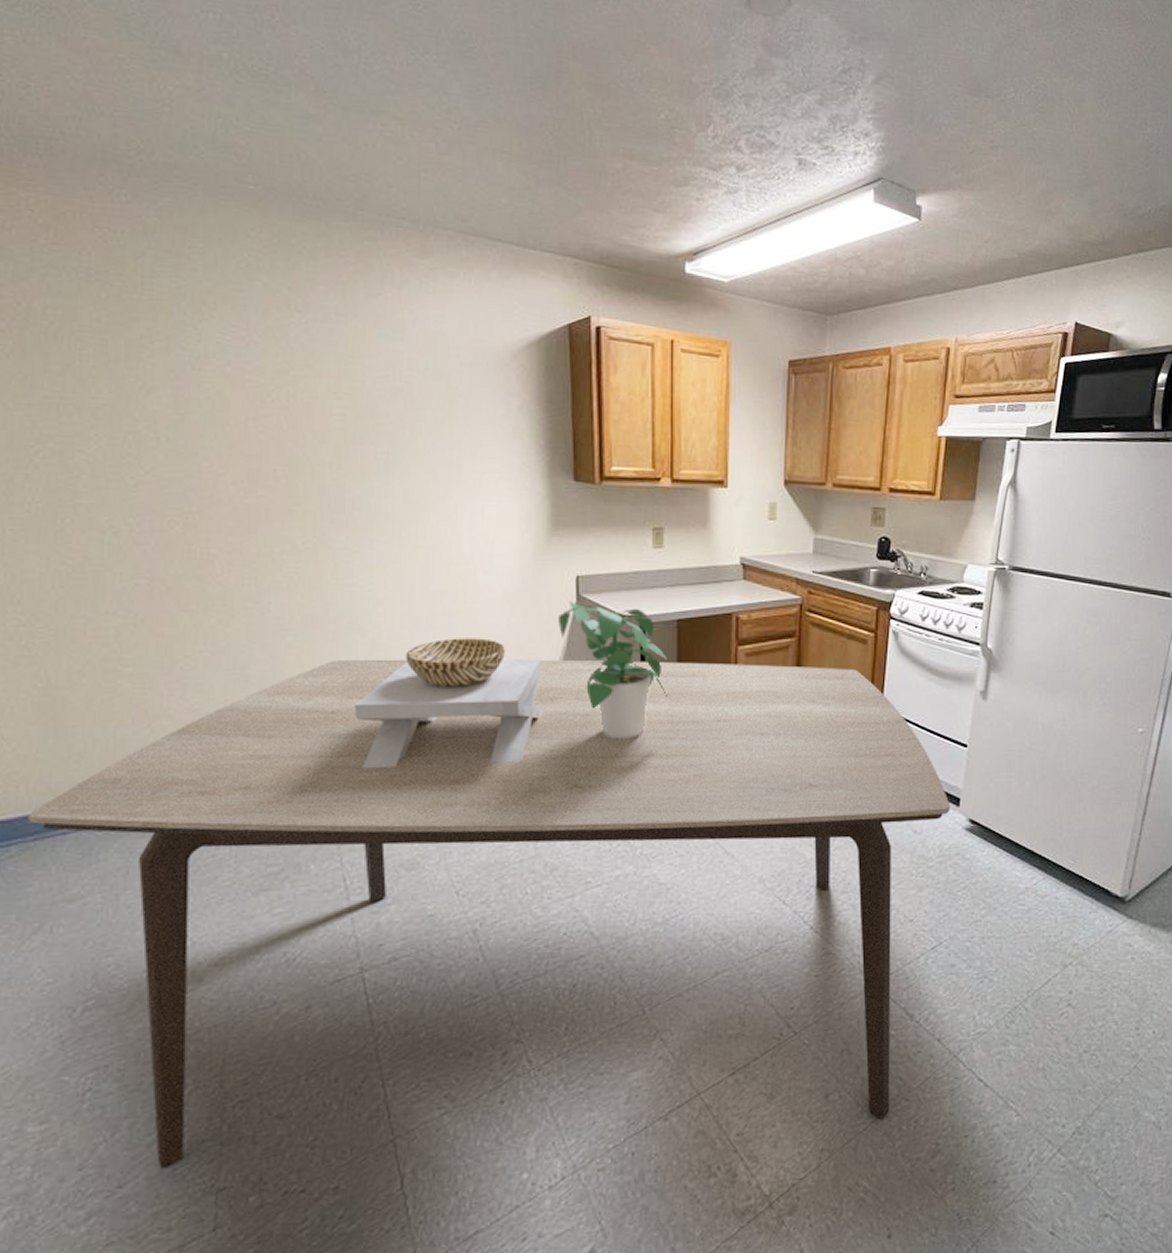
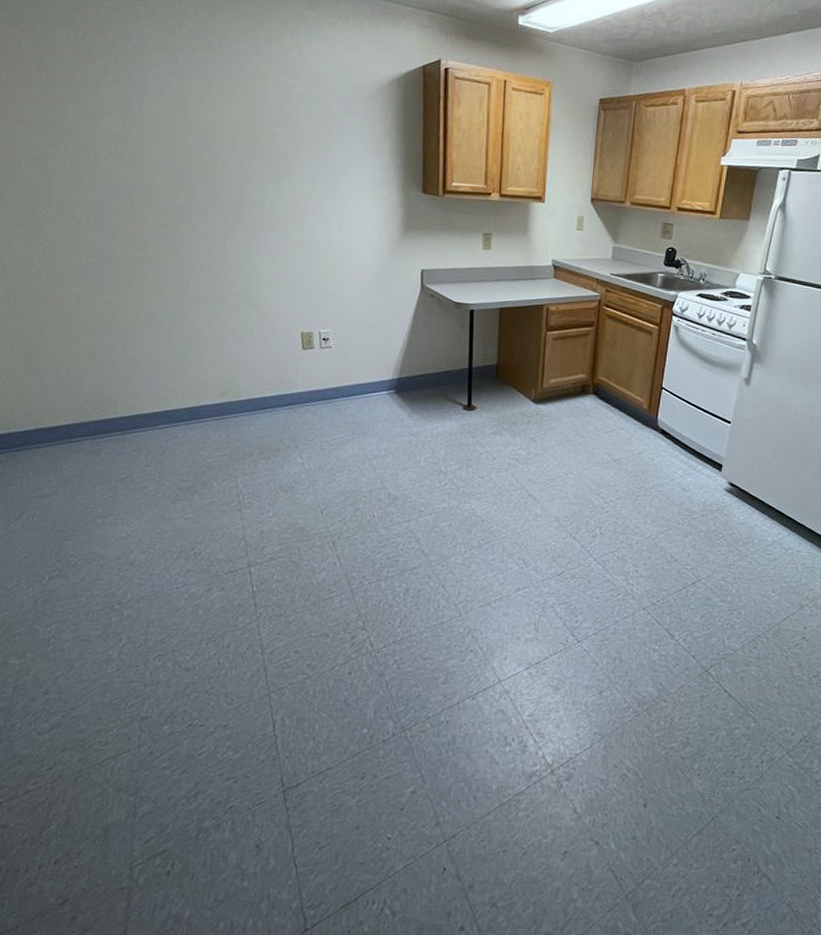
dining table: present [28,659,950,1169] -> none [13,327,714,714]
decorative bowl: present [353,638,543,769] -> none [248,314,392,415]
potted plant: present [558,601,667,739] -> none [406,289,490,401]

